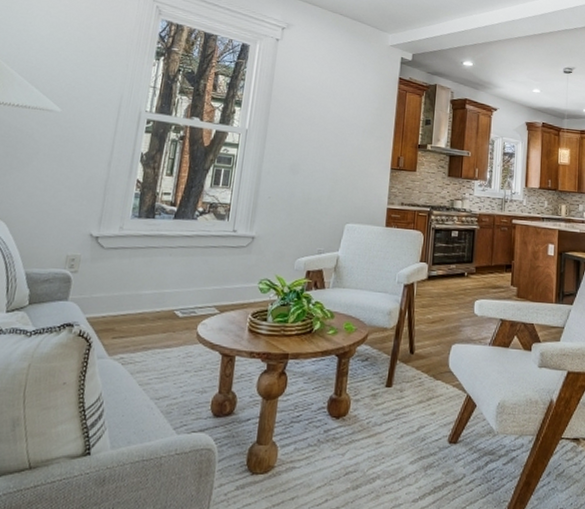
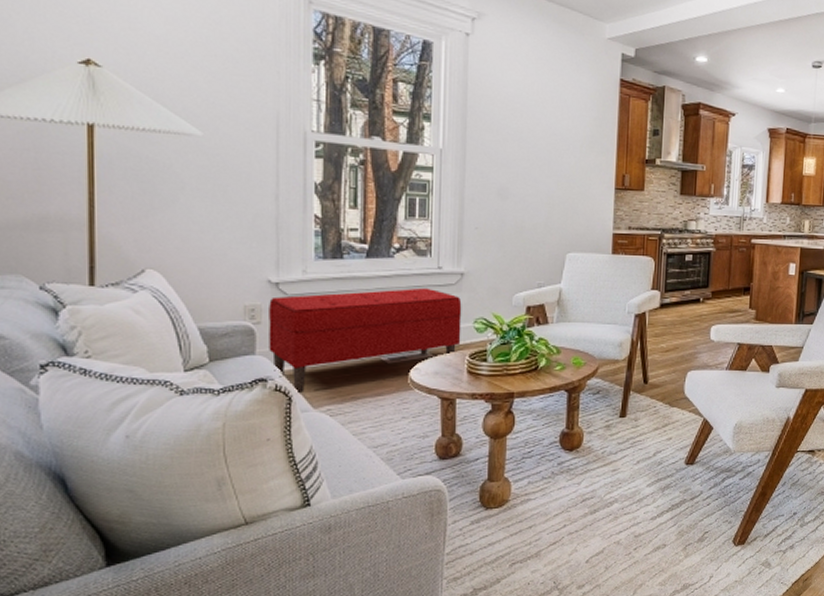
bench: none [80,248,250,340] -> present [269,287,462,393]

